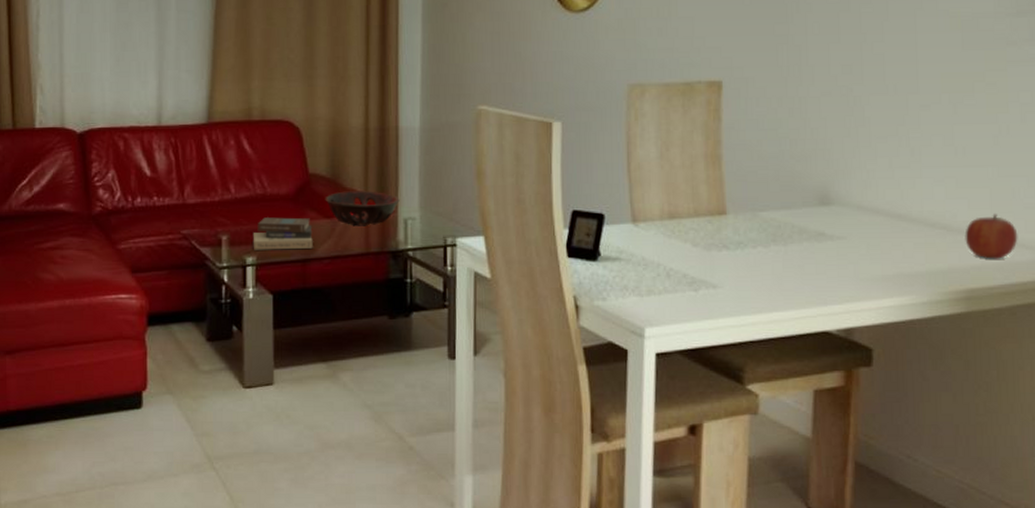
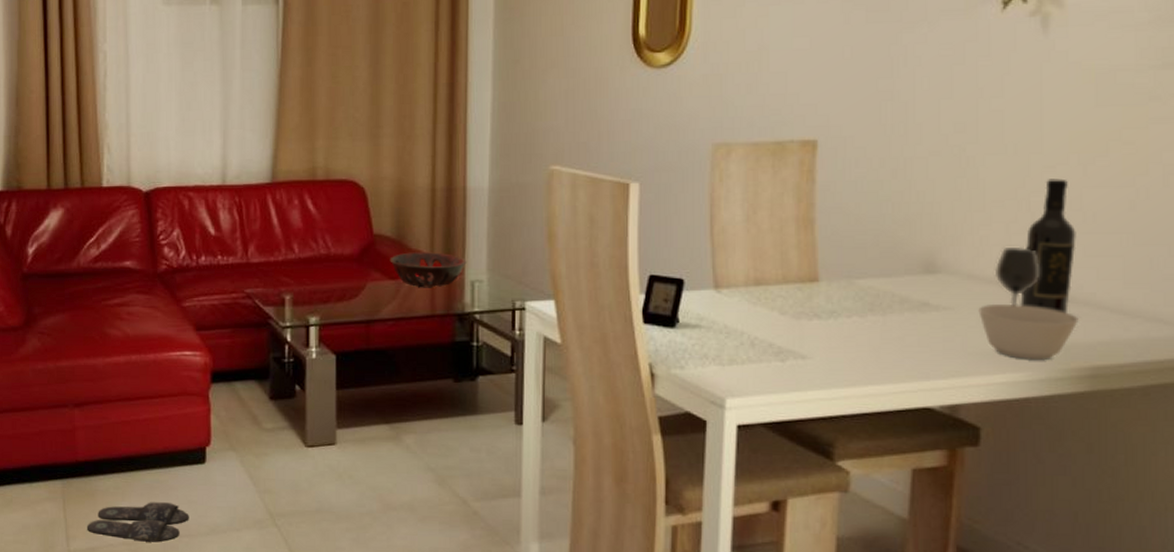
slippers: none [18,450,125,492] -> present [86,502,189,542]
books: present [252,217,313,250] -> none [316,278,377,311]
bowl: none [868,232,954,284] -> present [978,303,1079,360]
wineglass: none [880,180,920,235] -> present [994,248,1041,306]
wine bottle: none [902,116,950,241] -> present [1018,178,1076,314]
fruit: present [965,214,1018,259] -> none [1092,285,1155,335]

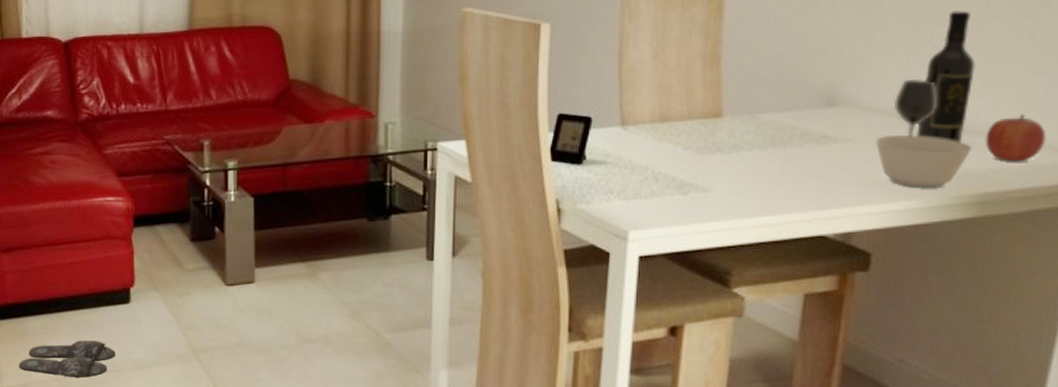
decorative bowl: present [389,252,467,287] -> none [305,96,380,130]
fruit: none [1092,285,1155,335] -> present [985,114,1046,162]

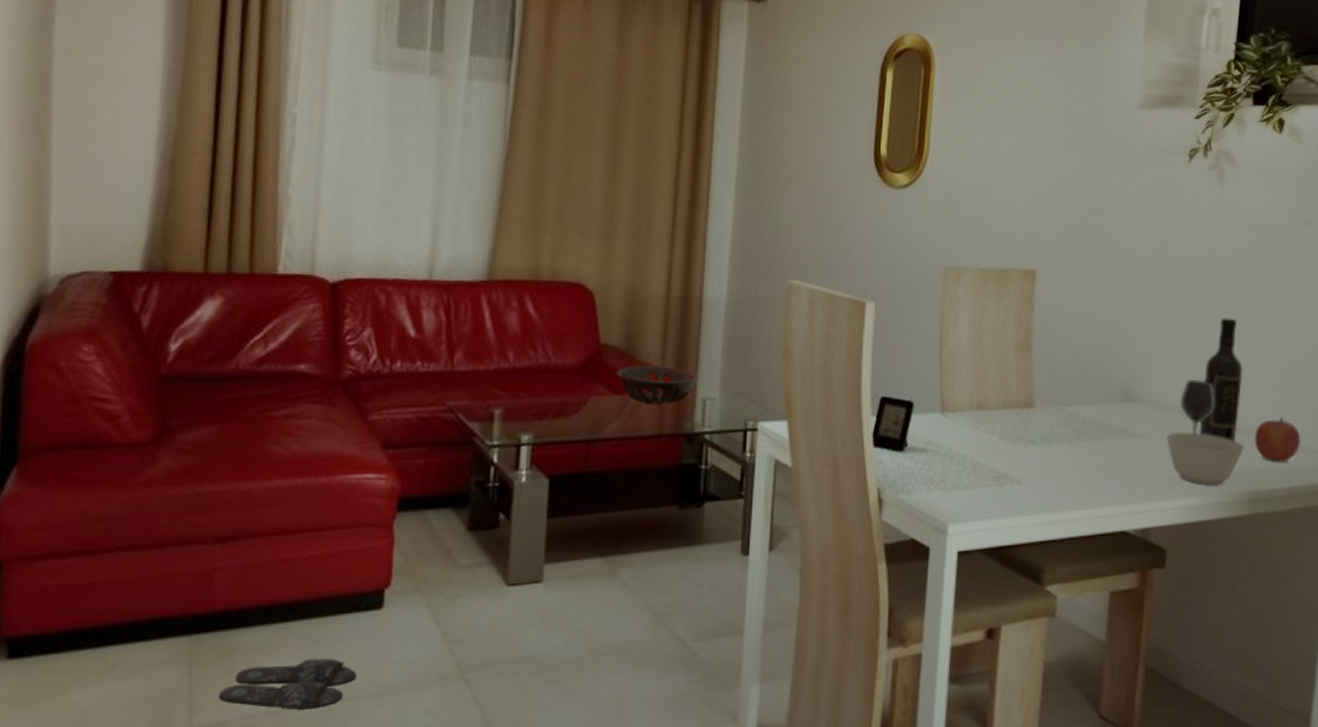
decorative bowl: none [305,96,380,130] -> present [616,365,699,404]

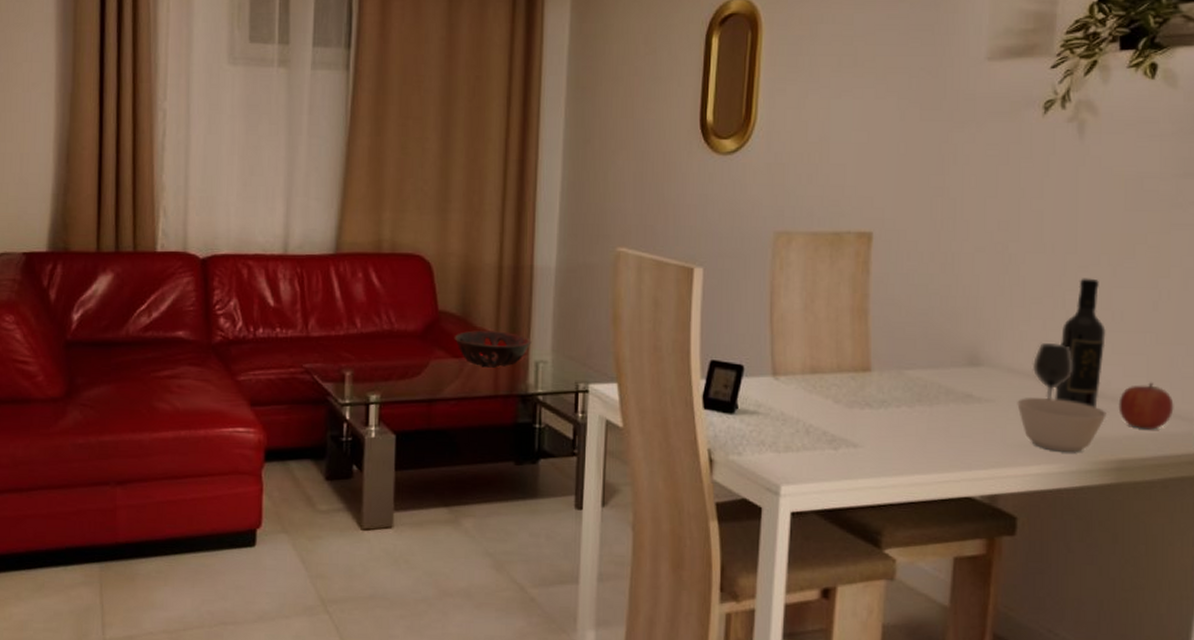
slippers: present [218,659,357,709] -> none [124,587,236,630]

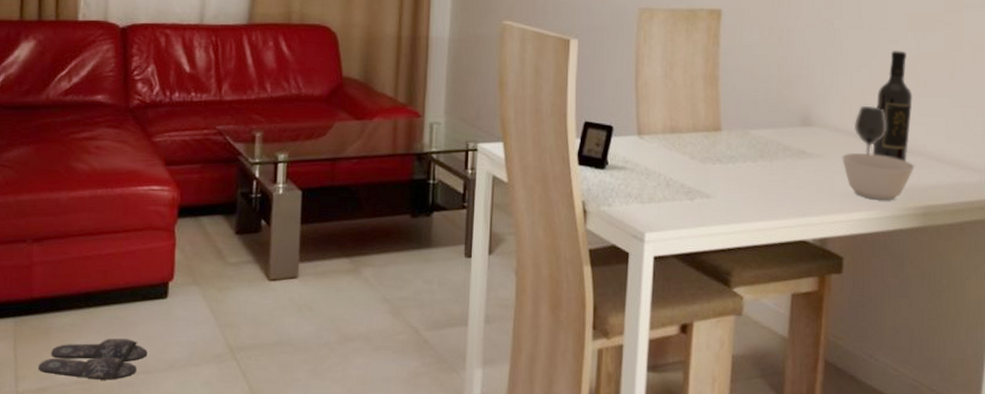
slippers: none [124,587,236,630] -> present [38,338,148,380]
decorative bowl: present [454,330,532,367] -> none [356,95,427,128]
fruit: present [1118,382,1174,430] -> none [923,139,968,180]

